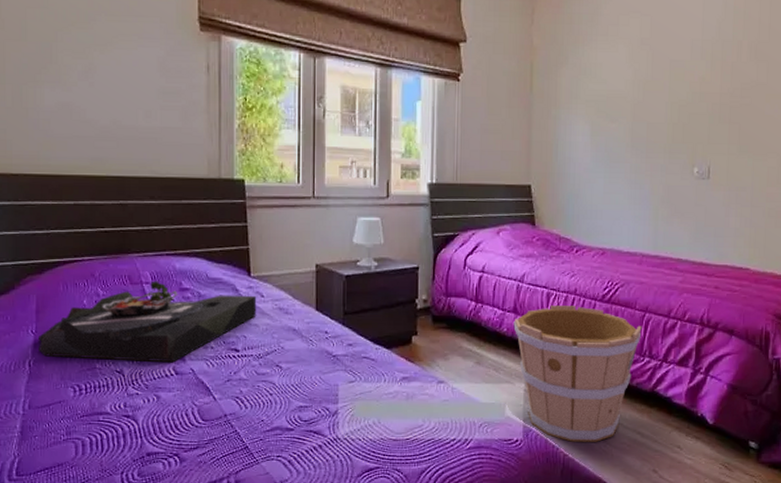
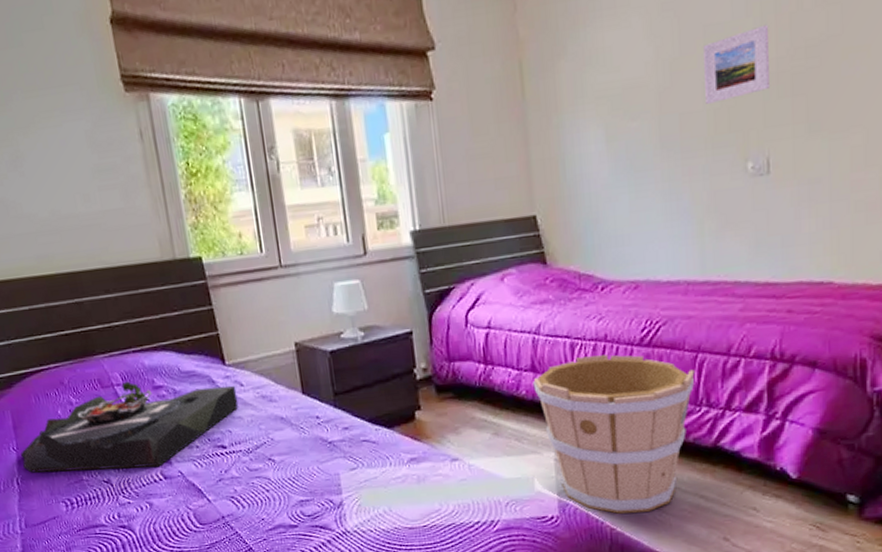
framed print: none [666,67,717,119] -> present [704,24,770,104]

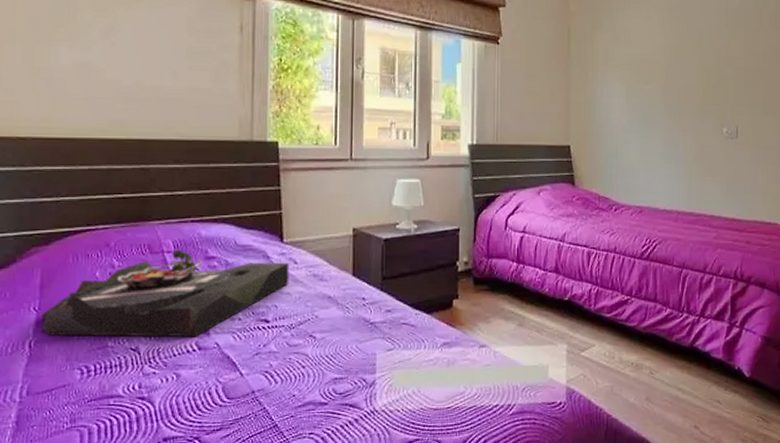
wooden bucket: present [533,354,695,514] -> none [555,264,680,402]
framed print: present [704,24,770,104] -> none [696,34,741,82]

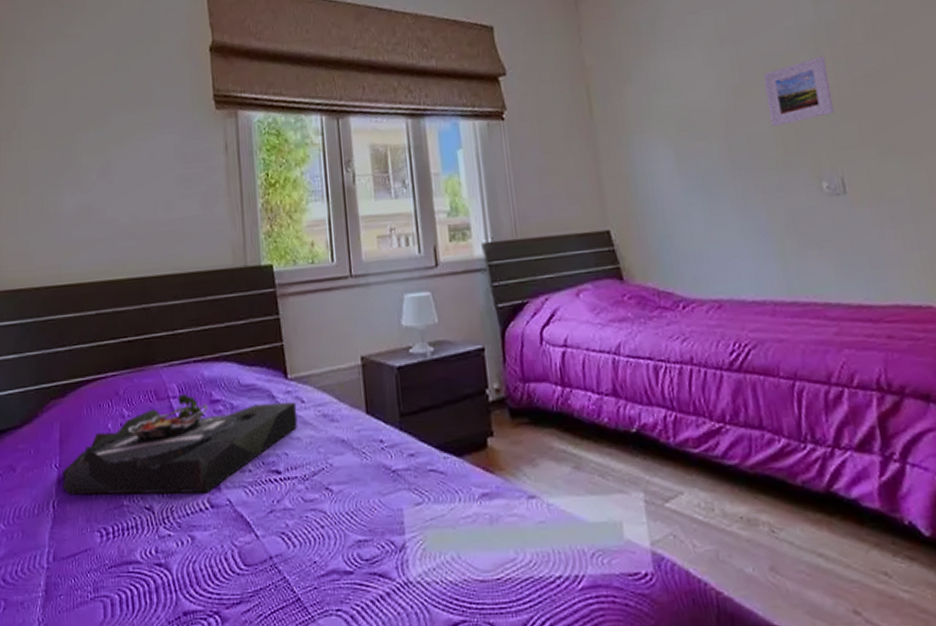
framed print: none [696,34,741,82] -> present [763,55,834,126]

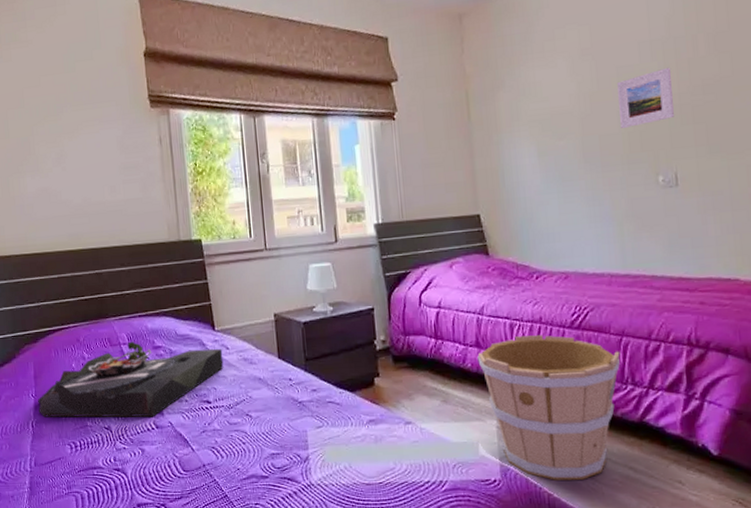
wooden bucket: none [615,380,795,573] -> present [477,335,620,480]

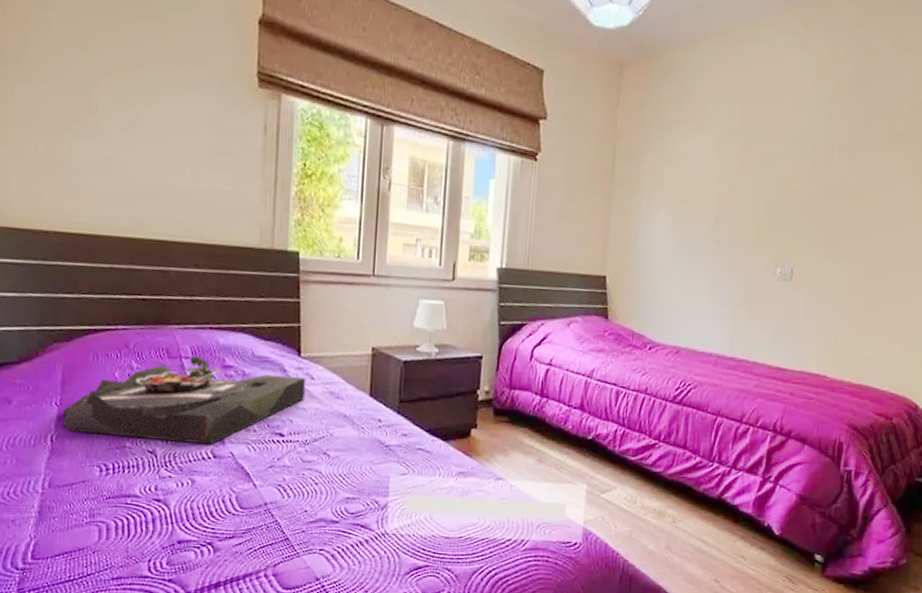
wooden bucket: present [477,335,620,480] -> none [579,404,713,549]
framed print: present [617,67,674,128] -> none [752,163,807,216]

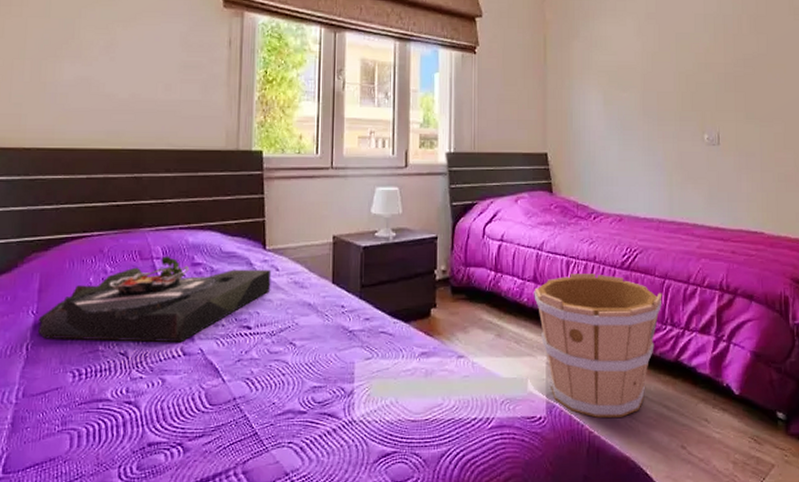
wooden bucket: none [579,404,713,549] -> present [534,274,662,418]

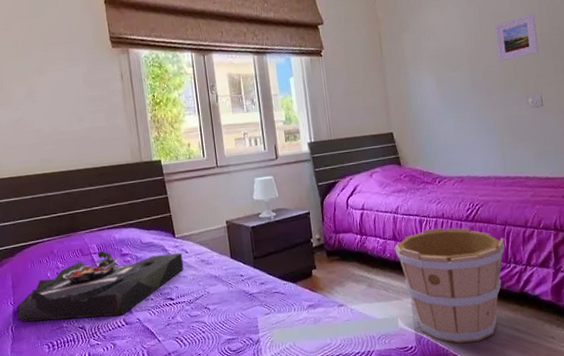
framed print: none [675,39,720,88] -> present [495,13,538,61]

